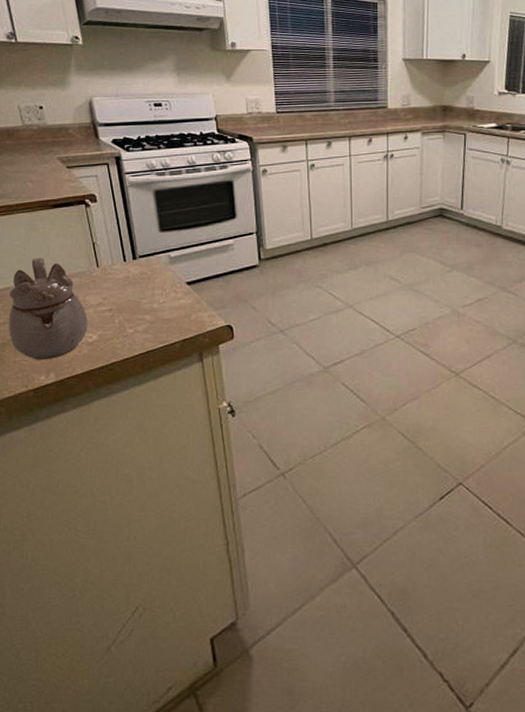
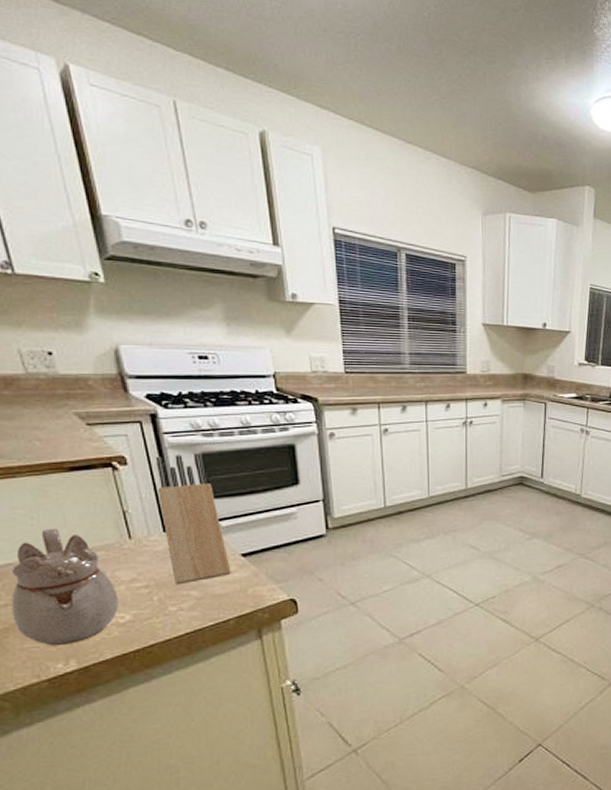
knife block: none [118,191,178,309] -> present [155,453,231,585]

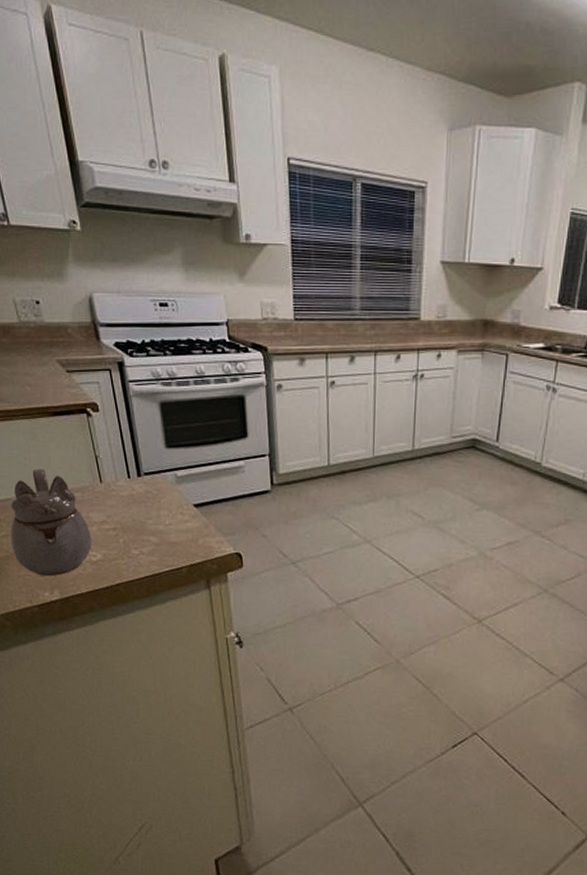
knife block: present [155,453,231,585] -> none [122,402,185,530]

